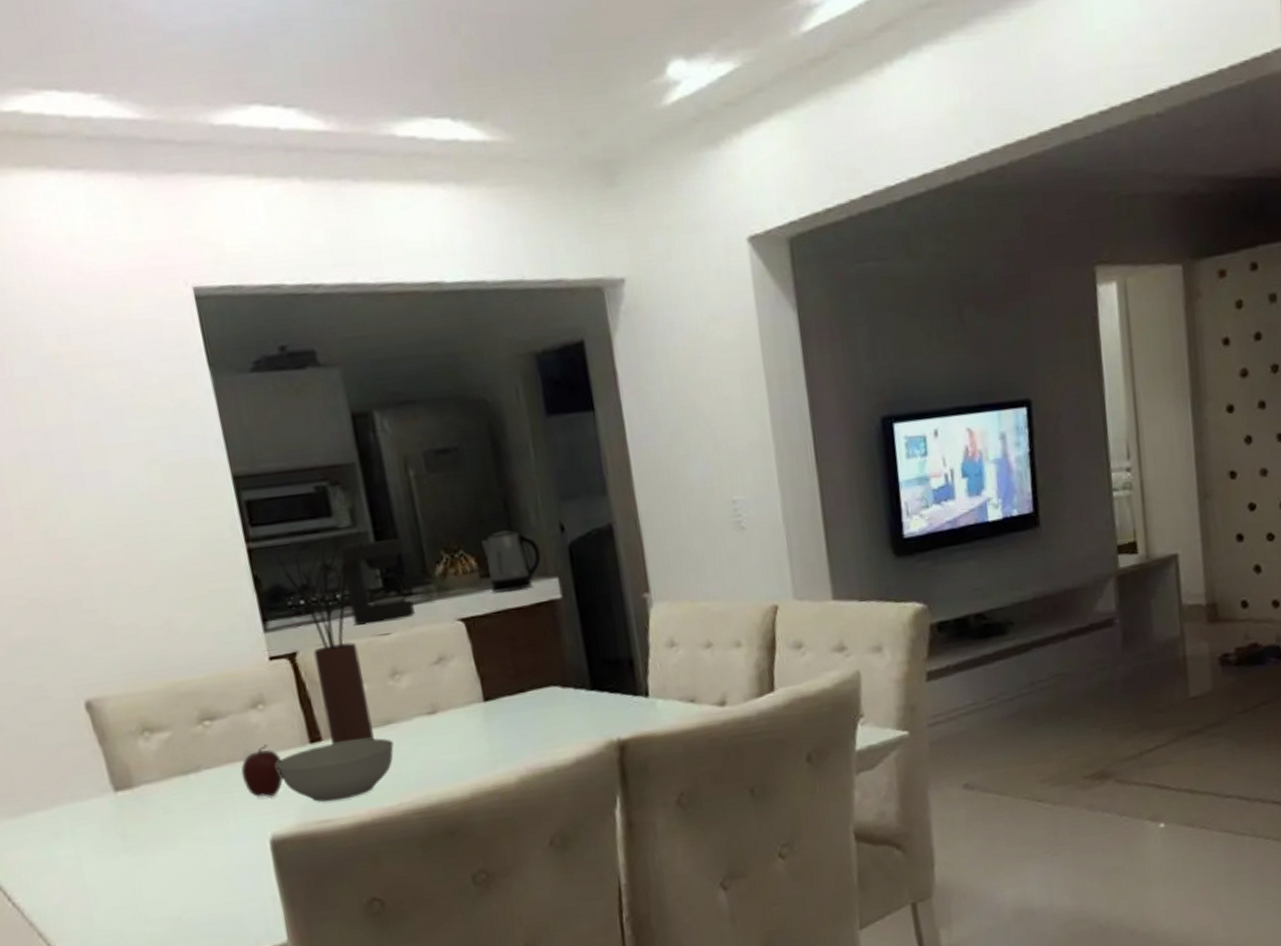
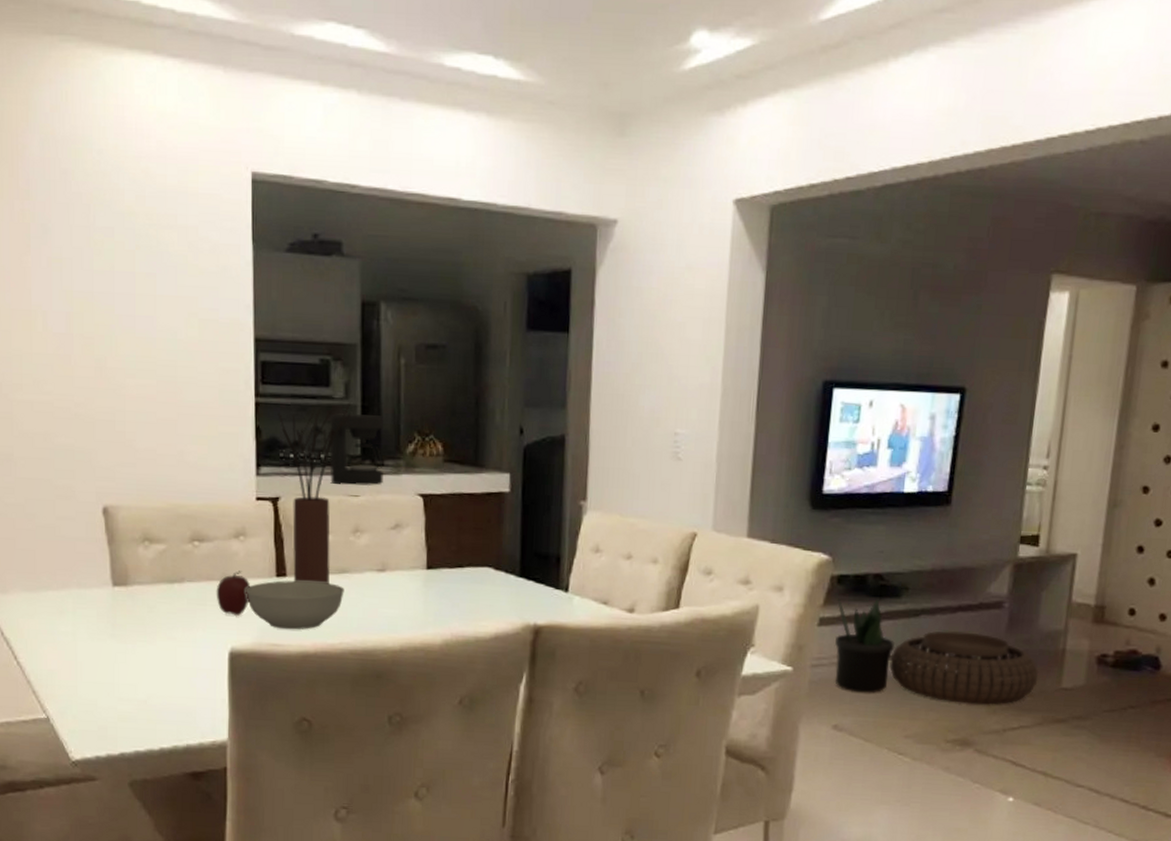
kettle: present [481,530,542,593] -> none [450,424,499,478]
planter: none [942,639,1012,744] -> present [834,598,896,693]
pouf: none [1009,656,1165,736] -> present [889,631,1039,705]

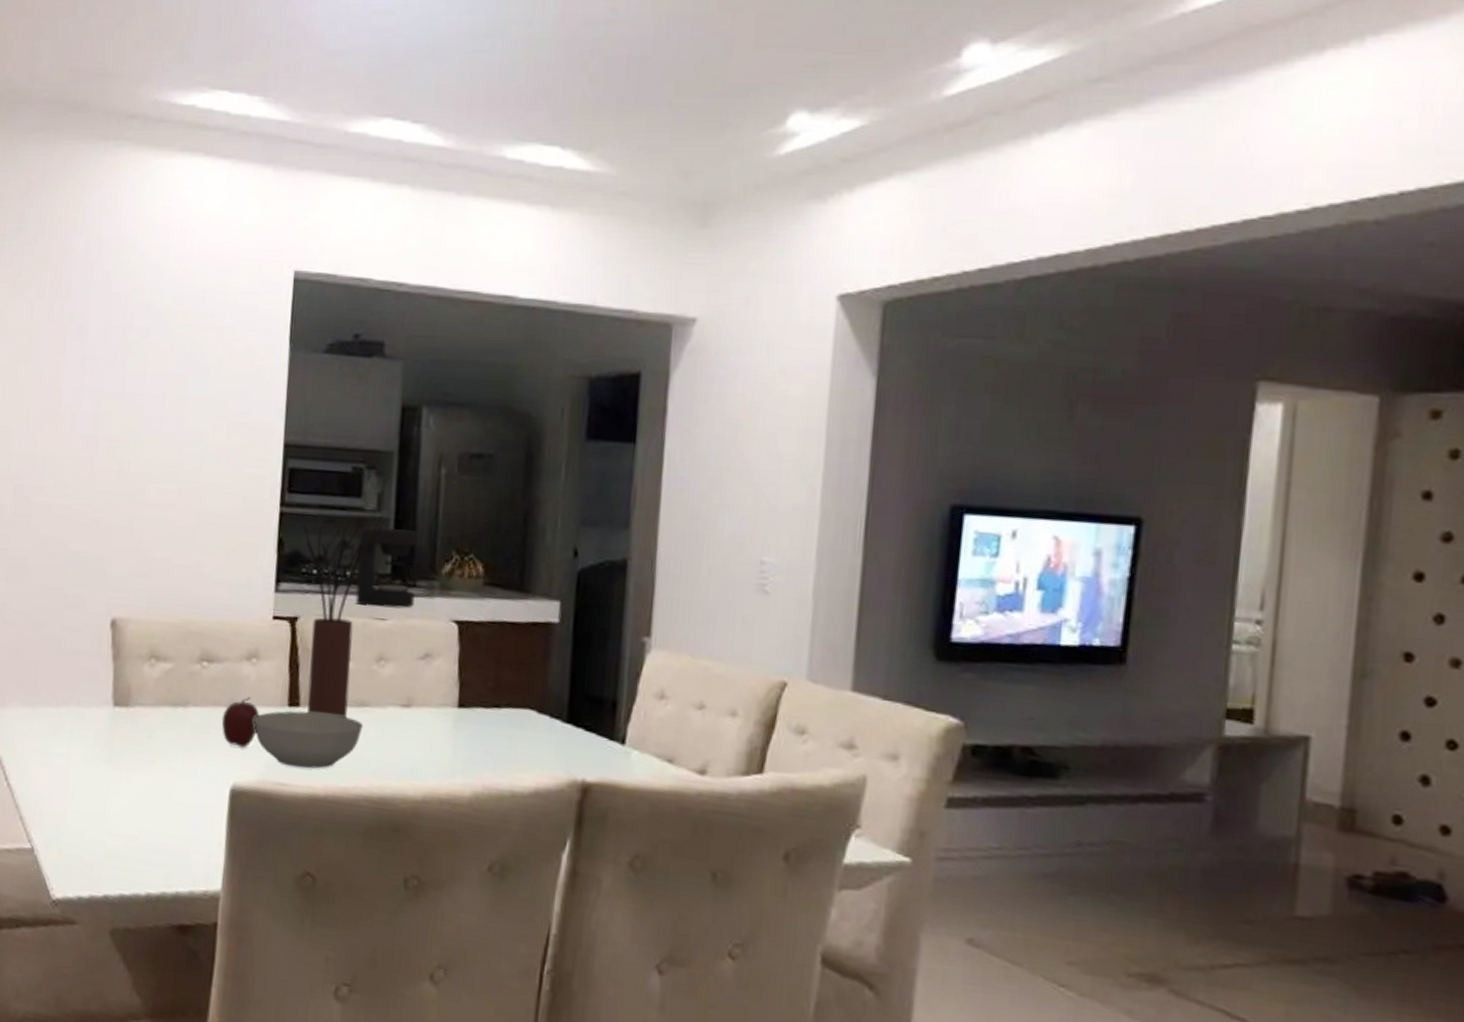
planter: present [834,598,896,693] -> none [968,774,1052,902]
pouf: present [889,631,1039,705] -> none [1044,825,1261,932]

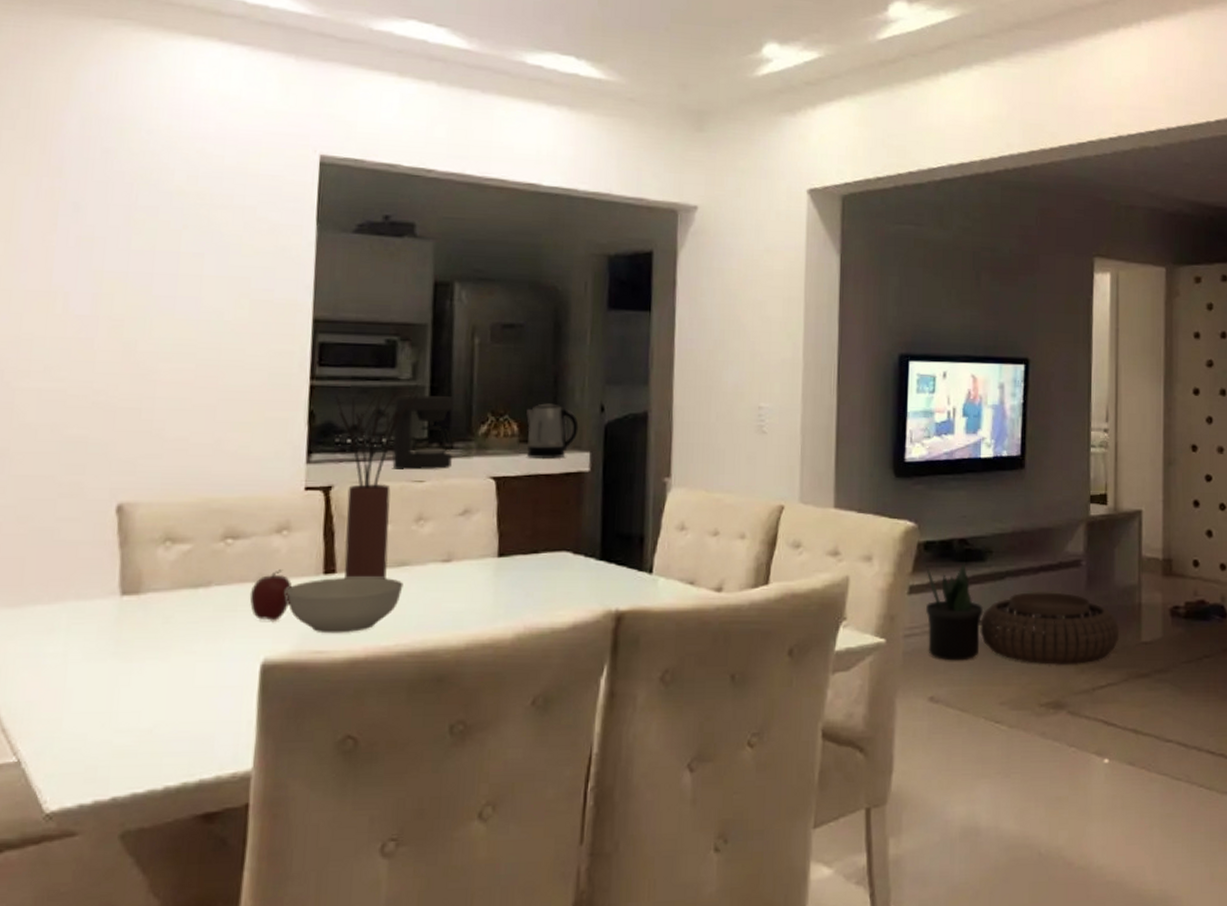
kettle: none [491,543,549,606] -> present [526,403,579,458]
planter: none [968,774,1052,902] -> present [926,563,984,661]
pouf: none [1044,825,1261,932] -> present [980,592,1120,665]

